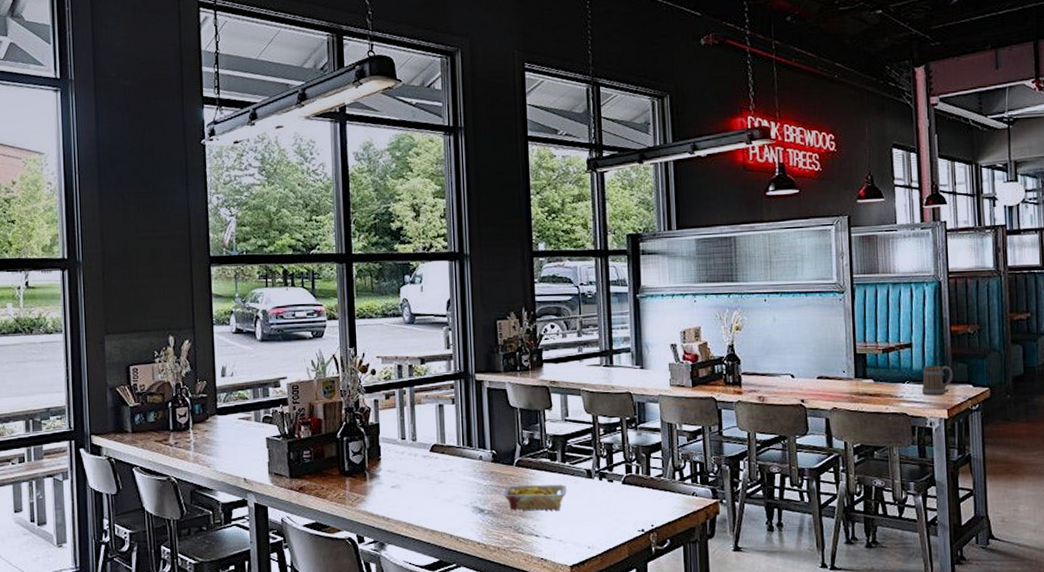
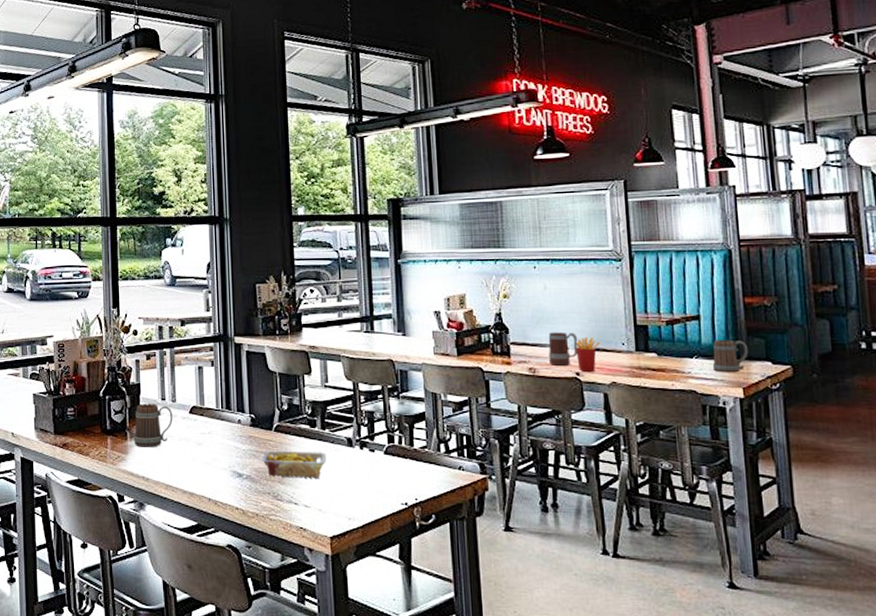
beer mug: none [373,443,414,488] -> present [134,404,173,447]
beer mug: none [776,361,804,394] -> present [548,332,578,366]
french fries: none [801,365,824,399] -> present [576,336,600,372]

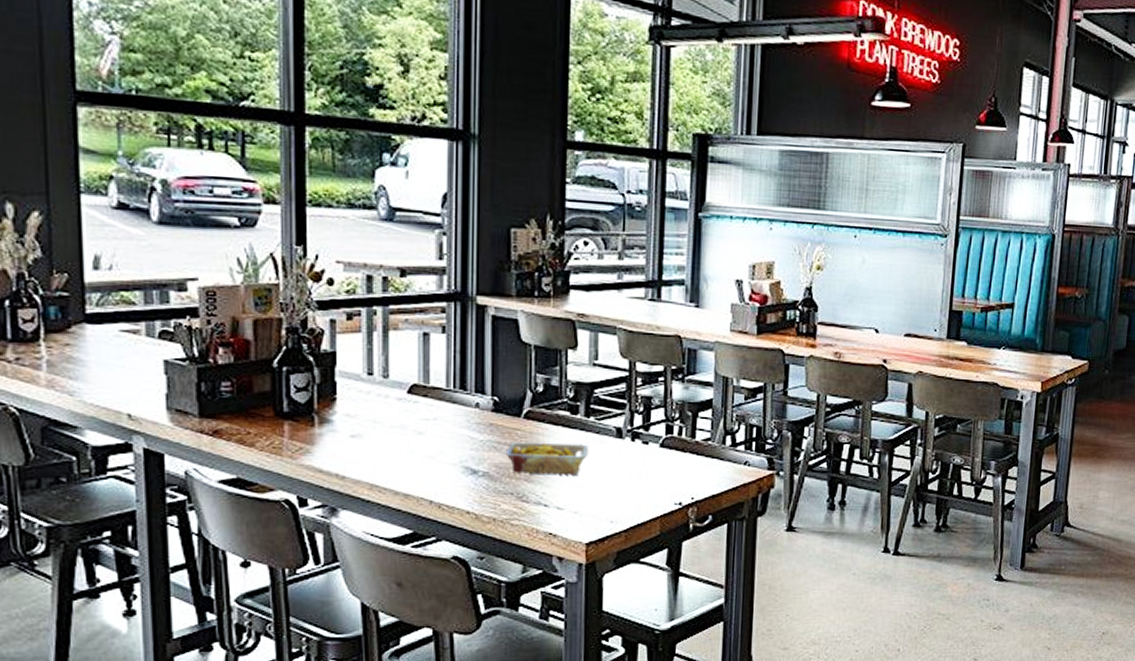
beer mug: present [134,404,173,447] -> none [324,379,383,437]
beer mug: present [548,332,578,366] -> none [856,312,891,351]
french fries: present [576,336,600,372] -> none [886,320,913,359]
beer mug: present [712,339,749,373] -> none [1017,330,1053,366]

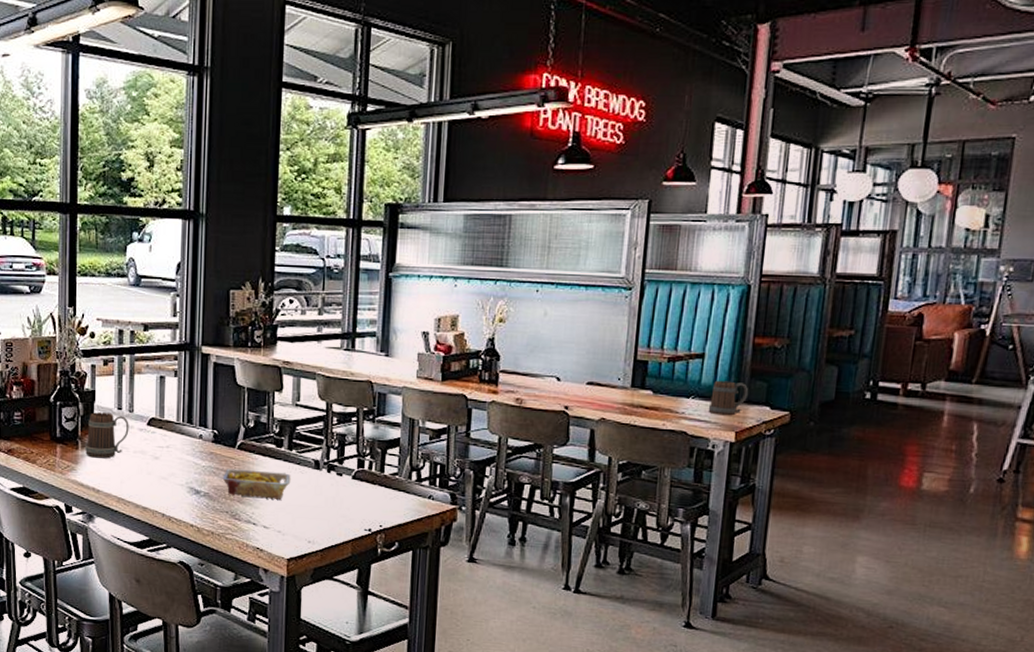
beer mug: none [324,379,383,437] -> present [85,412,129,458]
beer mug: none [1017,330,1053,366] -> present [708,380,749,416]

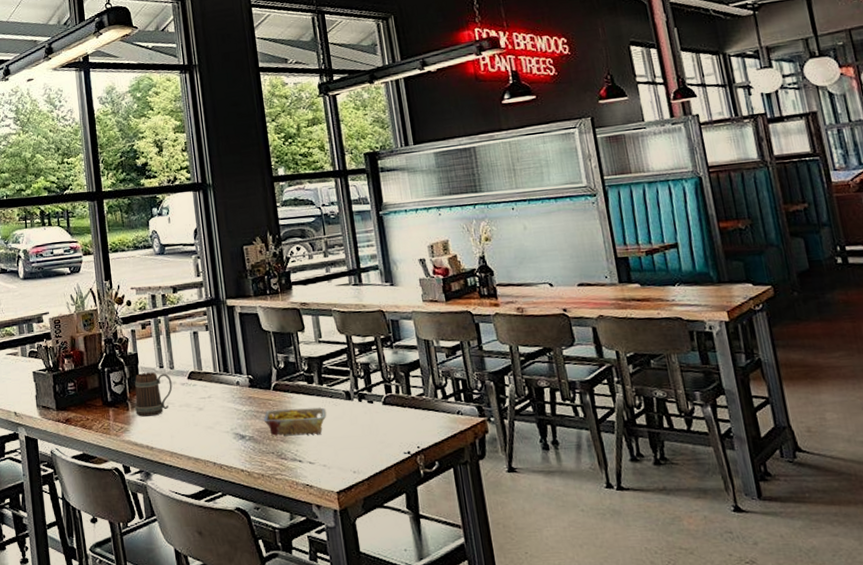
beer mug: present [708,380,749,416] -> none [693,264,729,298]

